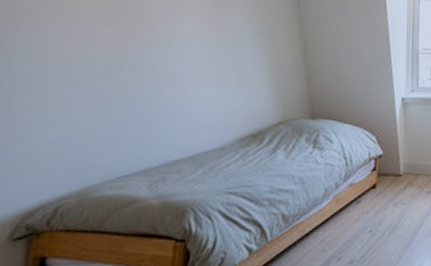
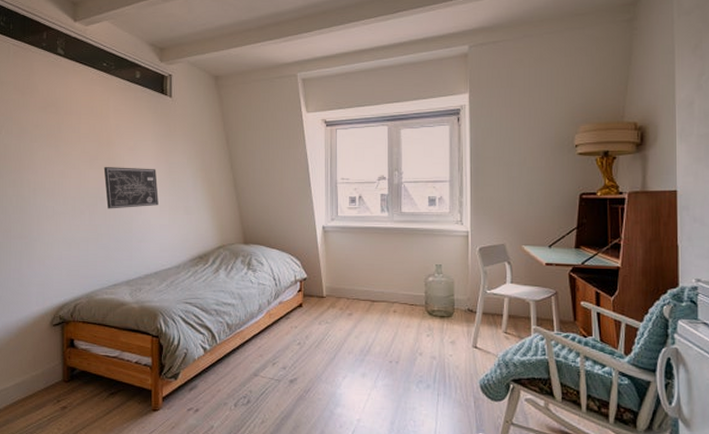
wall art: none [126,26,204,78] -> present [103,167,159,209]

